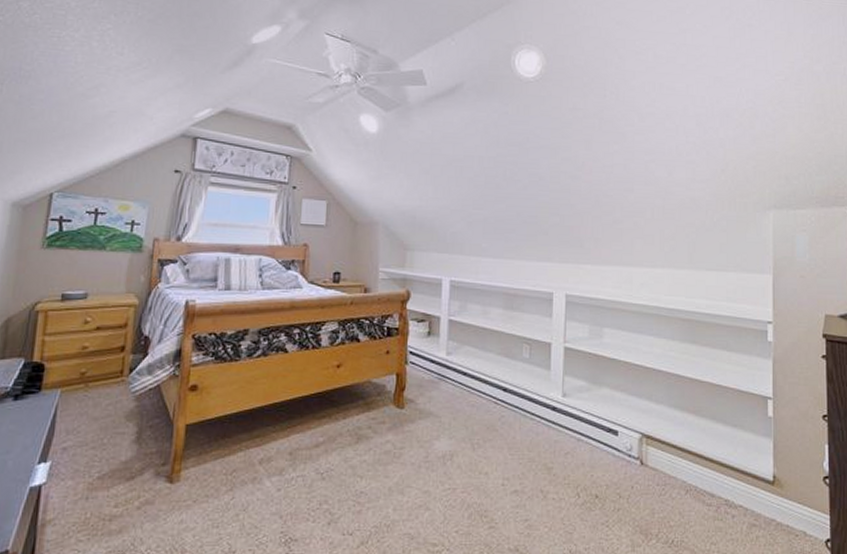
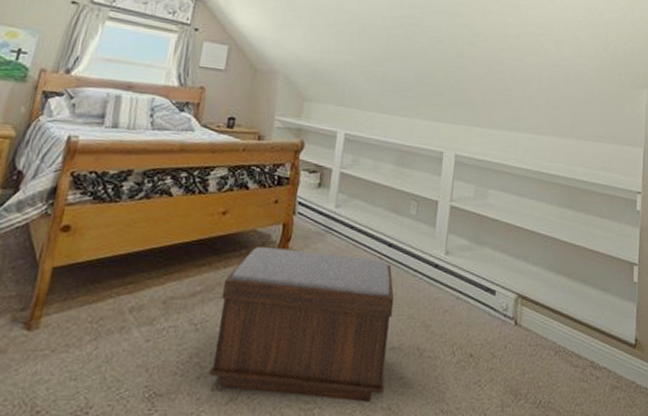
bench: none [338,398,513,544] -> present [208,247,395,402]

